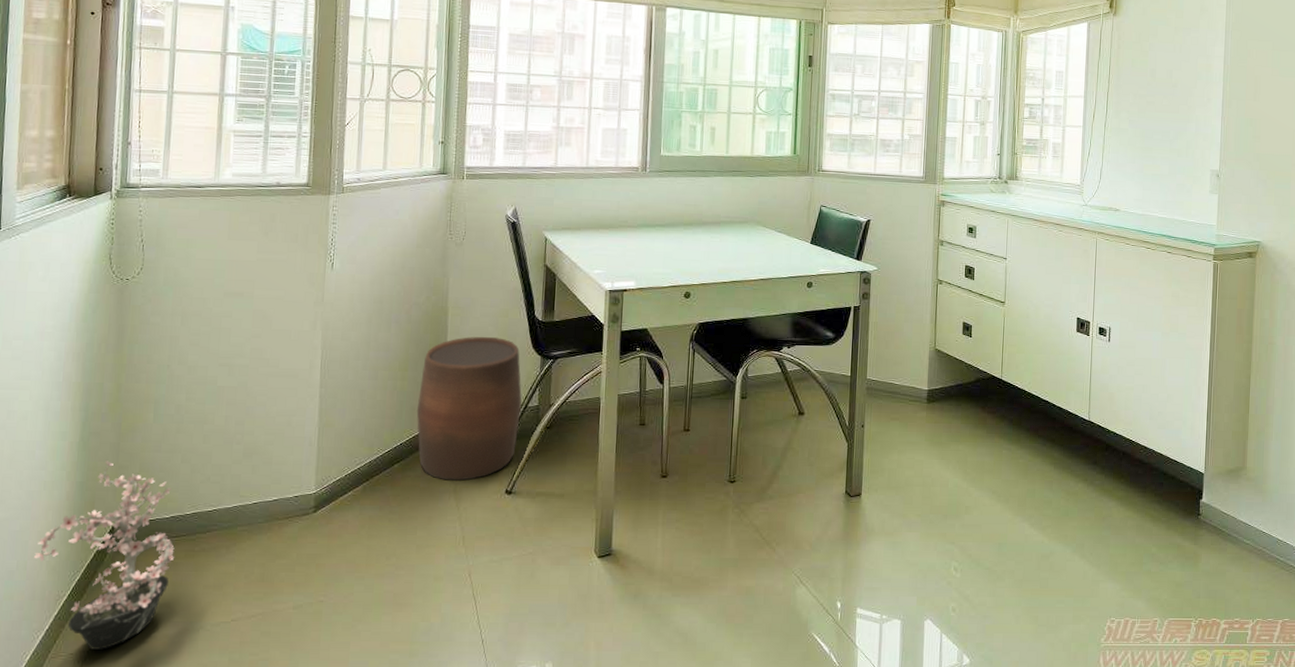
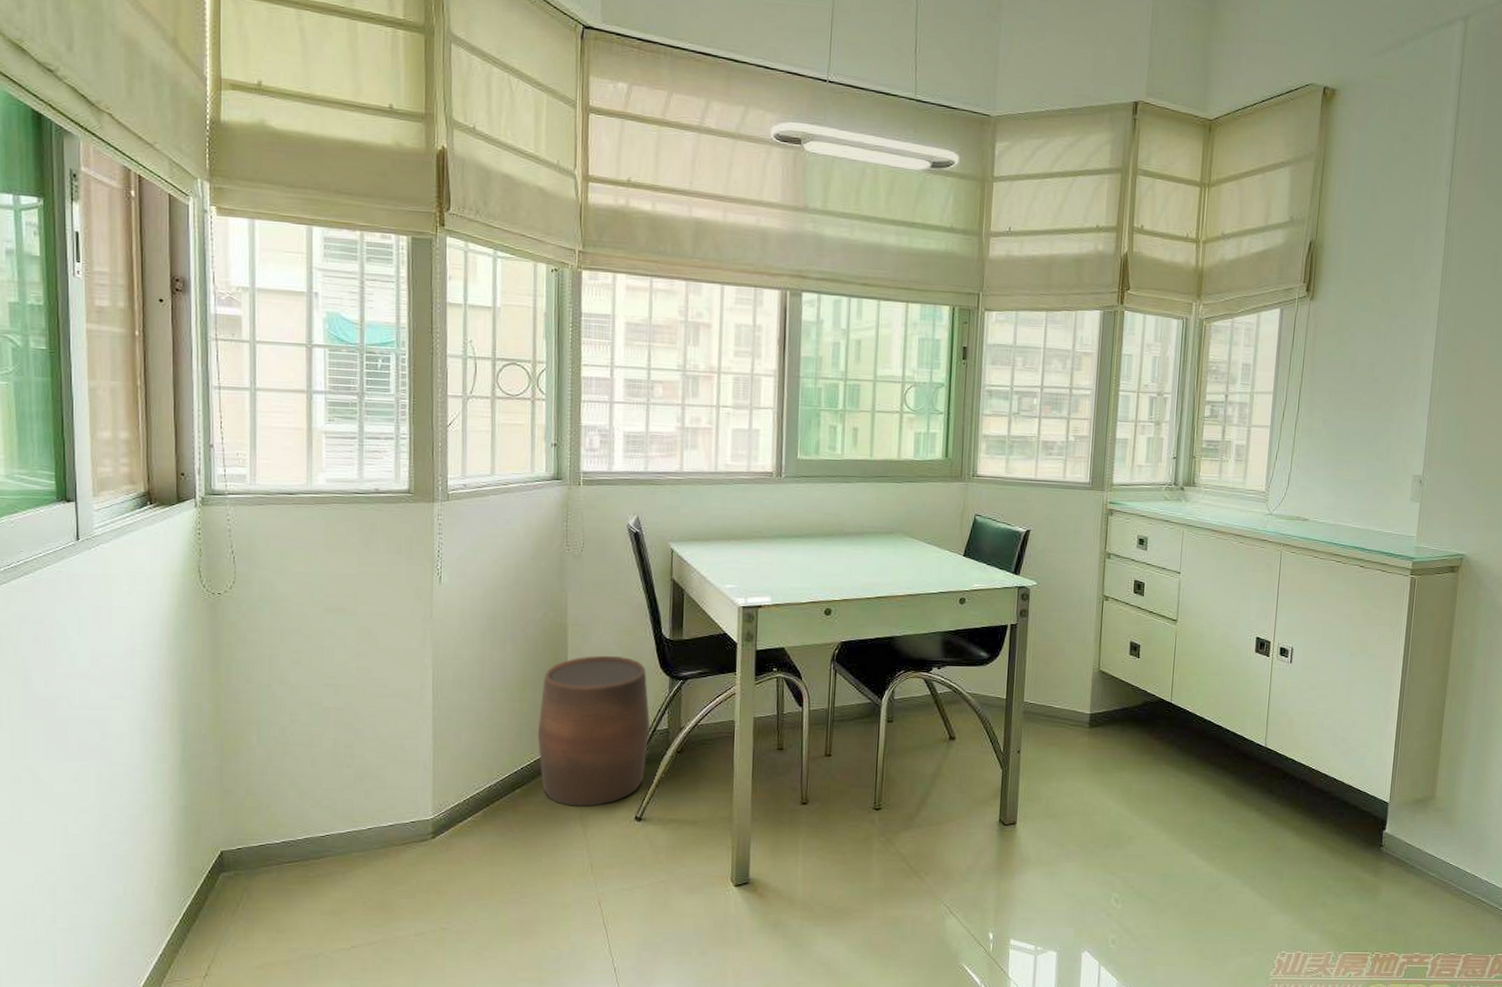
potted plant: present [33,459,175,650] -> none [140,783,288,975]

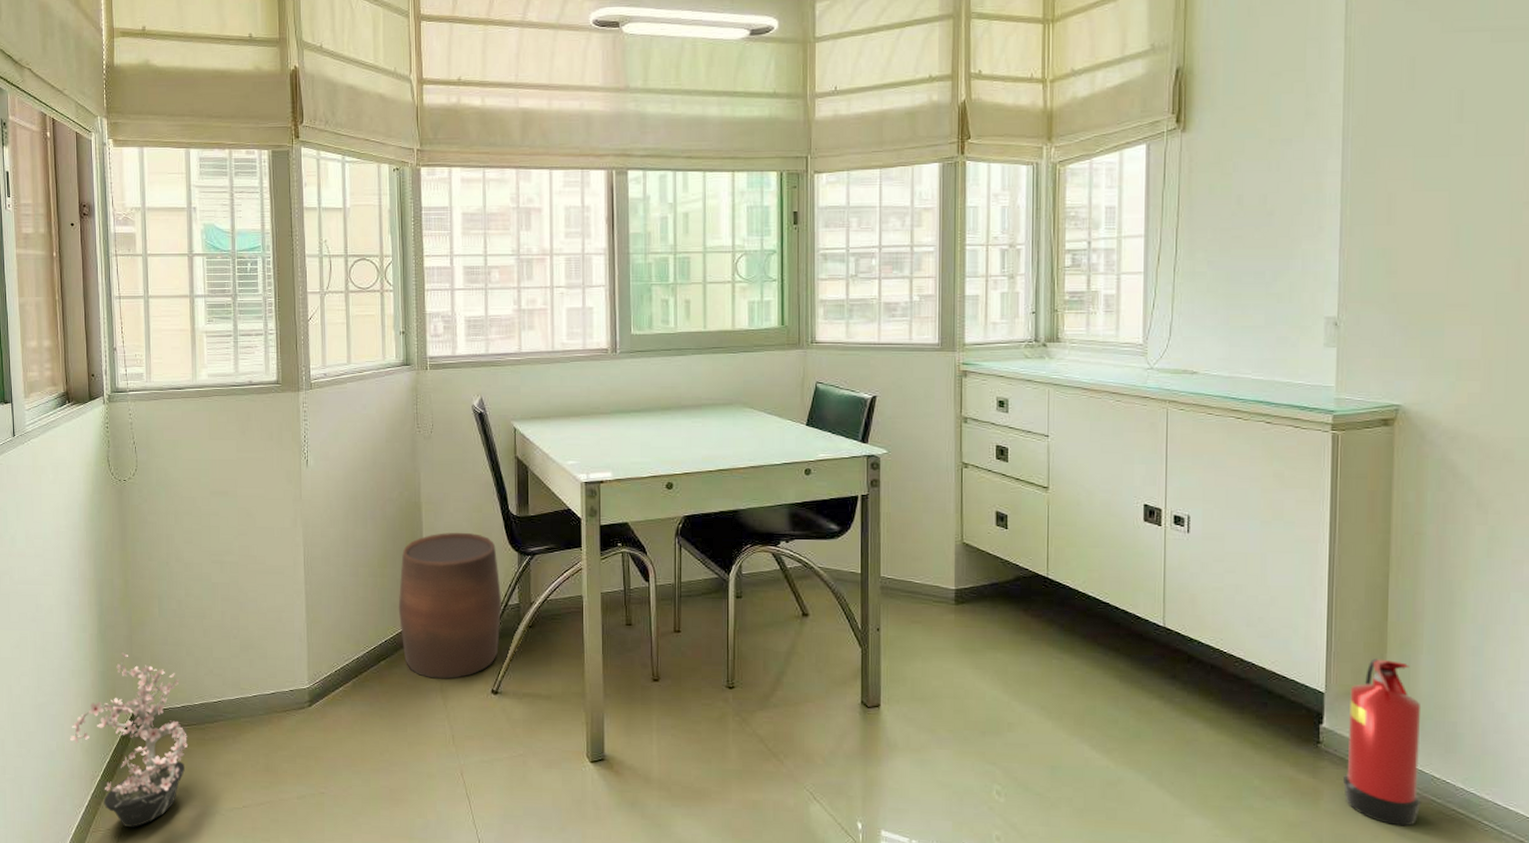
potted plant: none [140,783,288,975] -> present [69,651,188,827]
fire extinguisher: none [1397,773,1461,915] -> present [1343,658,1422,827]

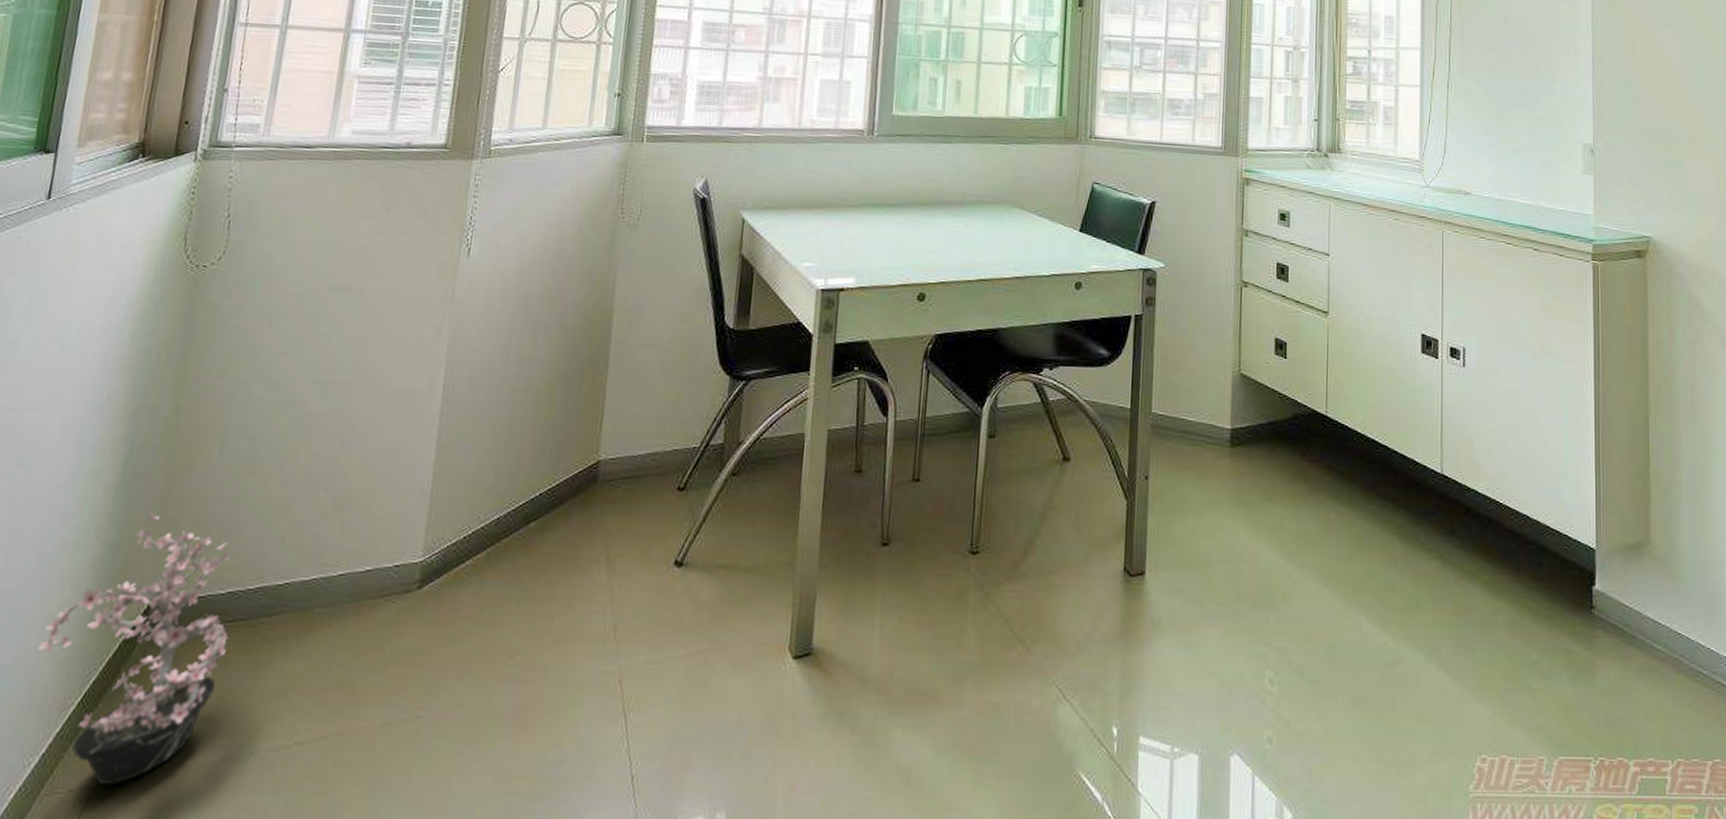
stool: present [398,532,502,679] -> none [563,348,703,547]
fire extinguisher: present [1343,658,1422,827] -> none [1617,509,1690,704]

